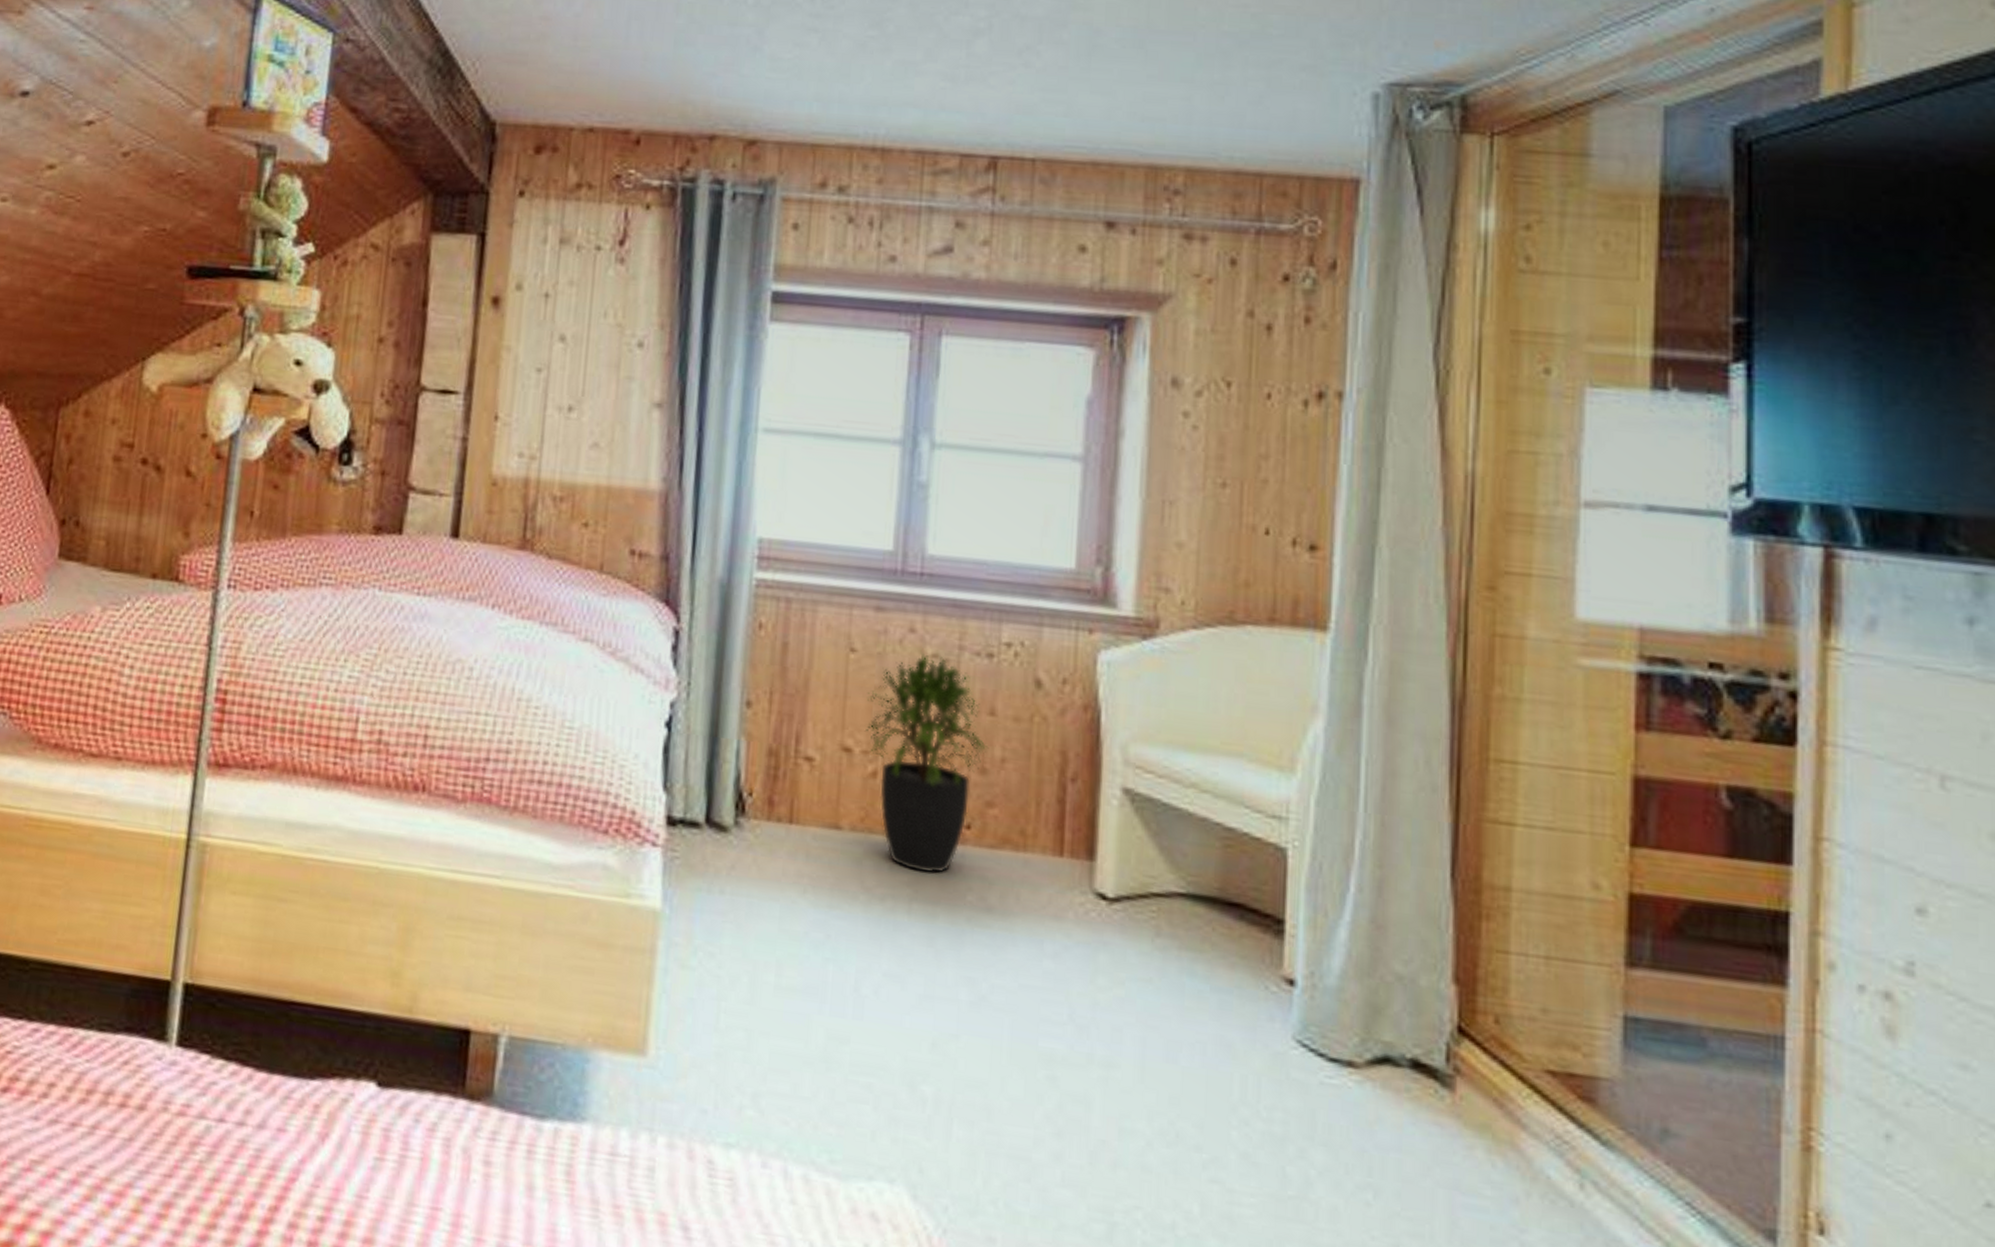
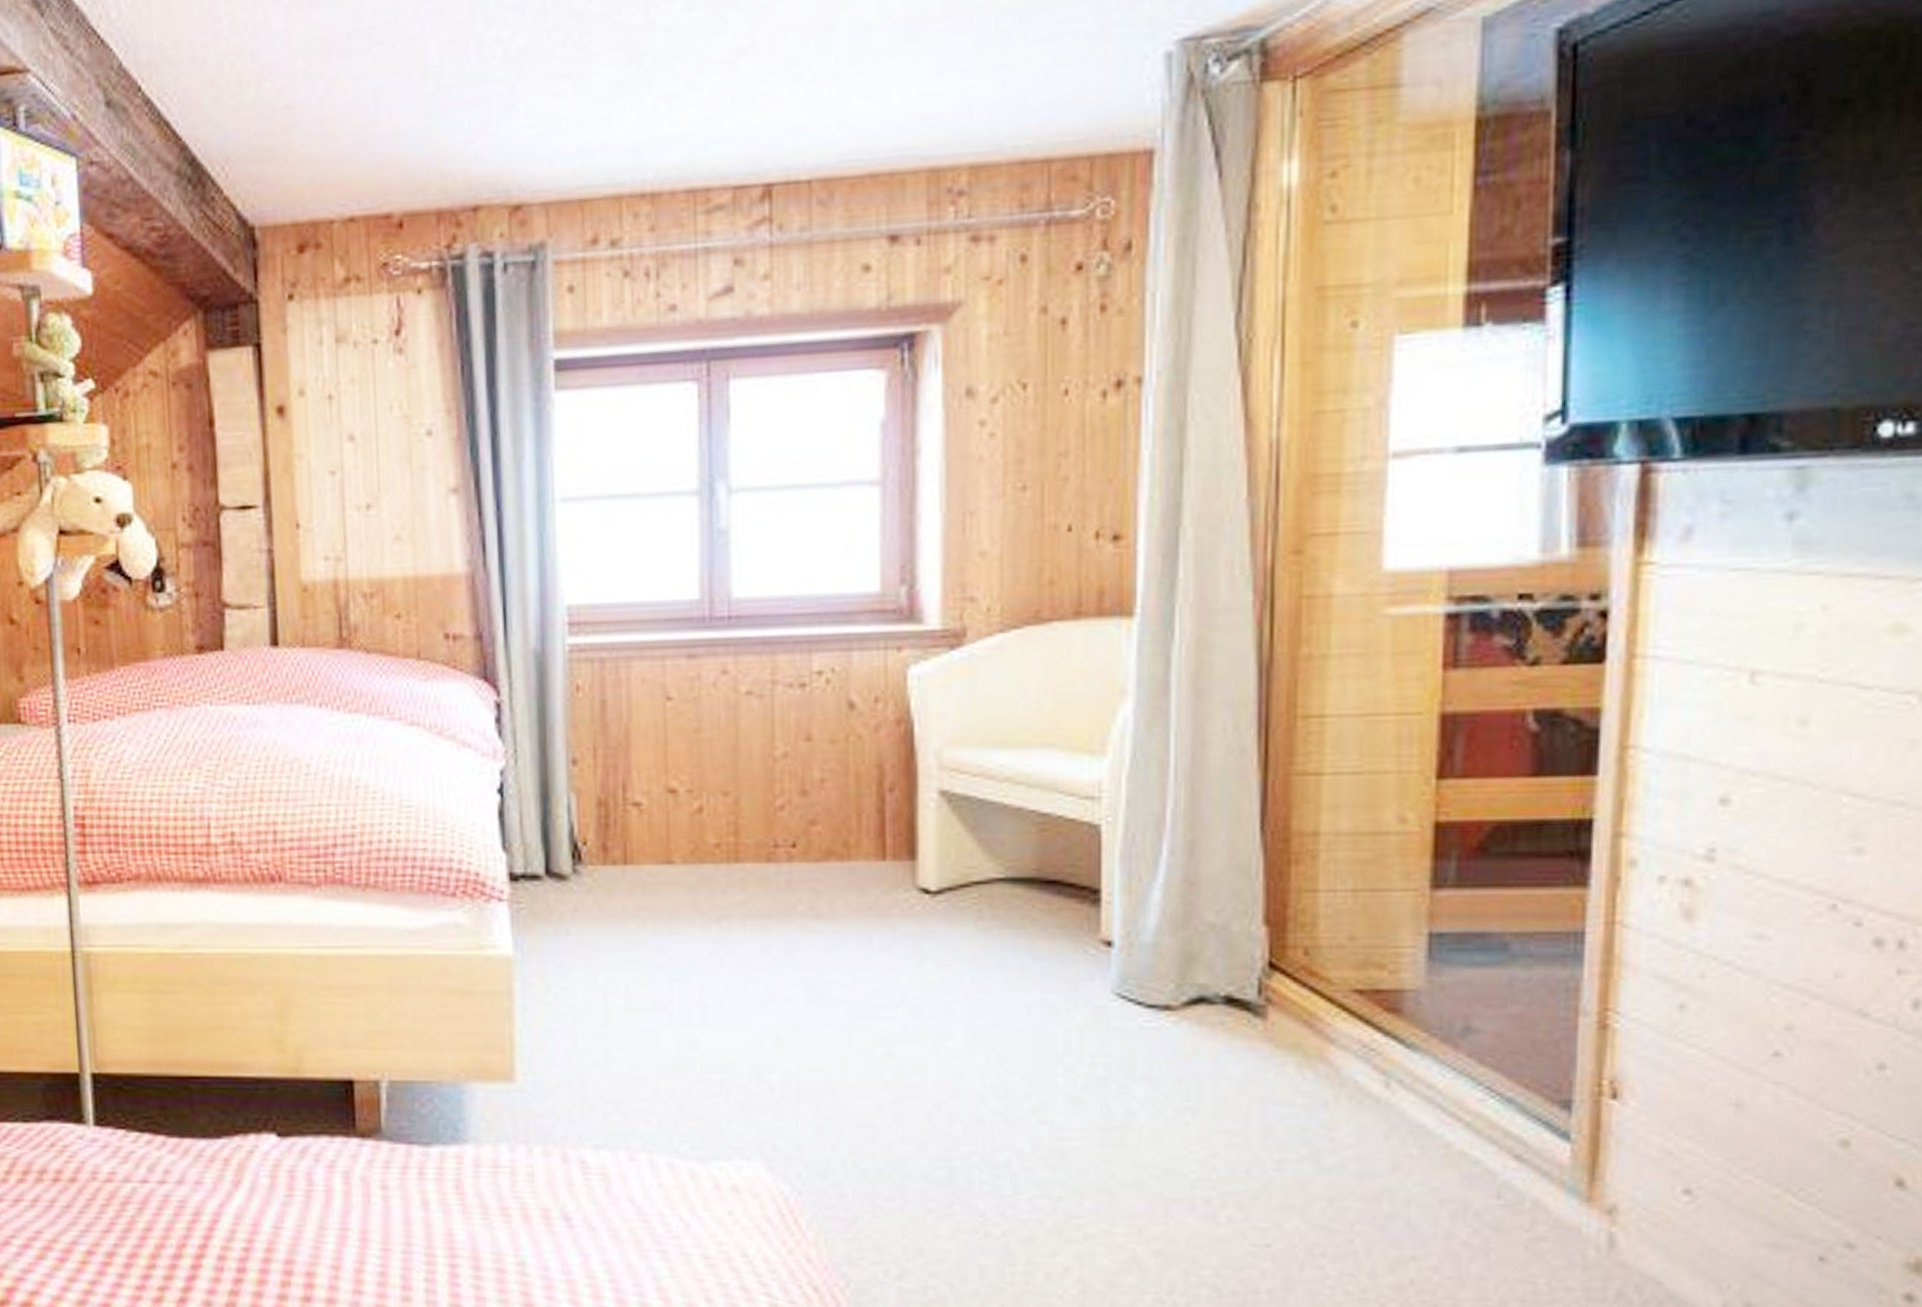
potted plant: present [864,653,989,874] -> none [687,692,808,892]

